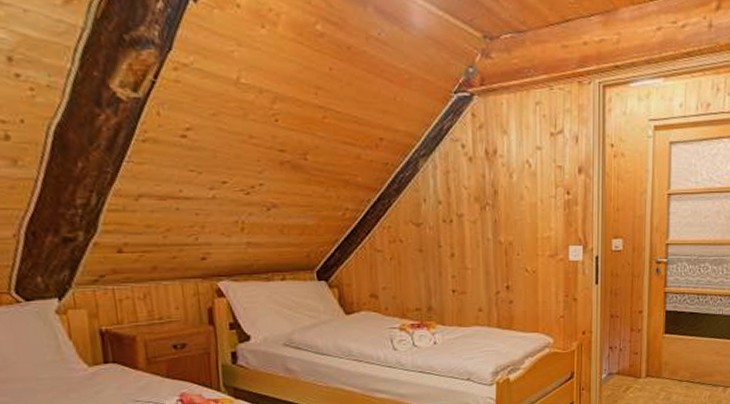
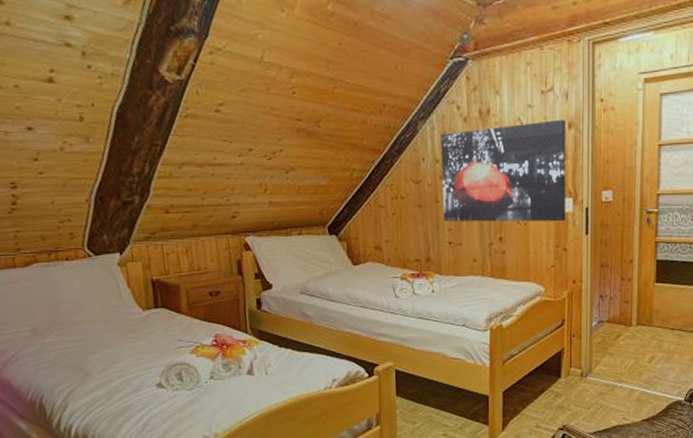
wall art: none [444,163,575,270] -> present [441,119,565,222]

